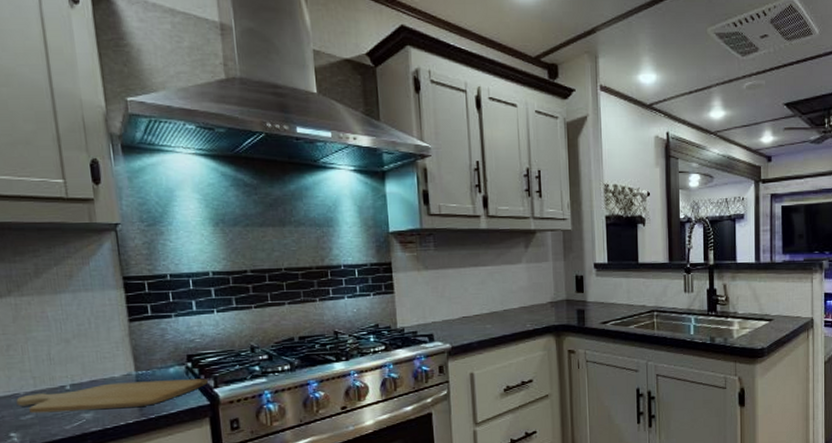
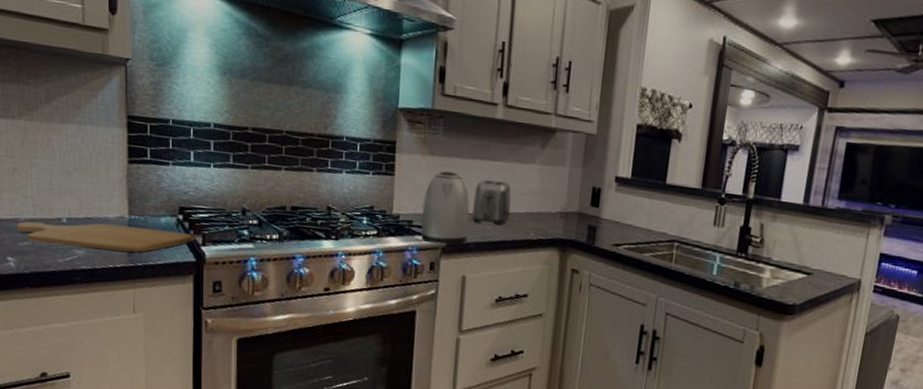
kettle: none [424,282,470,349] -> present [420,171,470,245]
toaster: none [470,282,506,324] -> present [471,180,511,226]

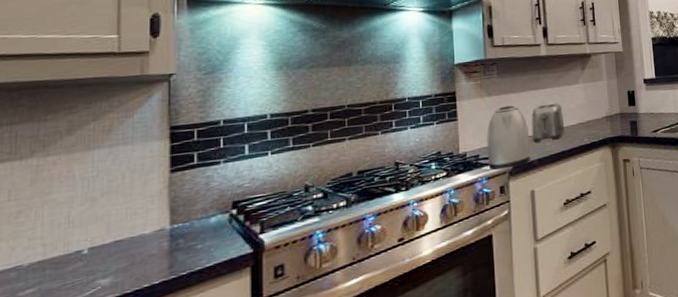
chopping board: present [16,221,198,253] -> none [16,224,255,287]

